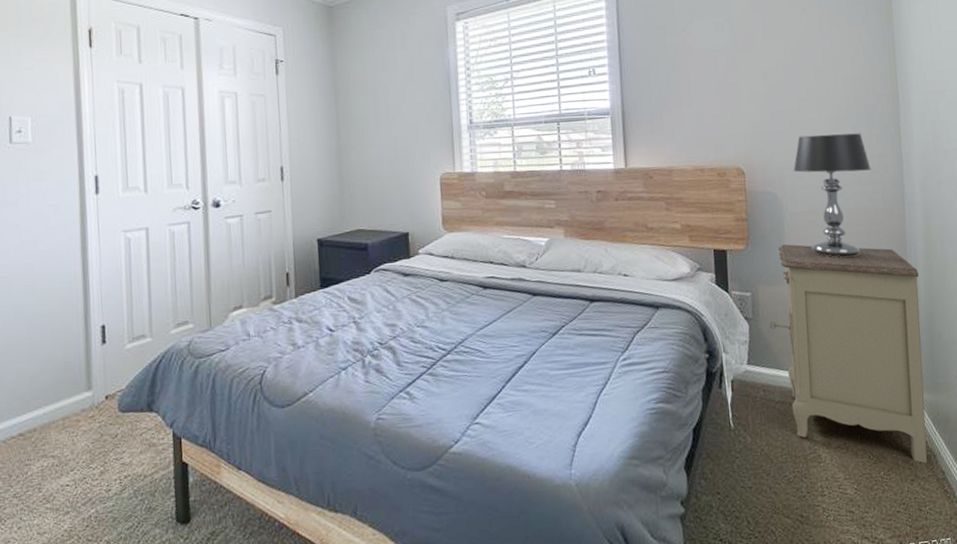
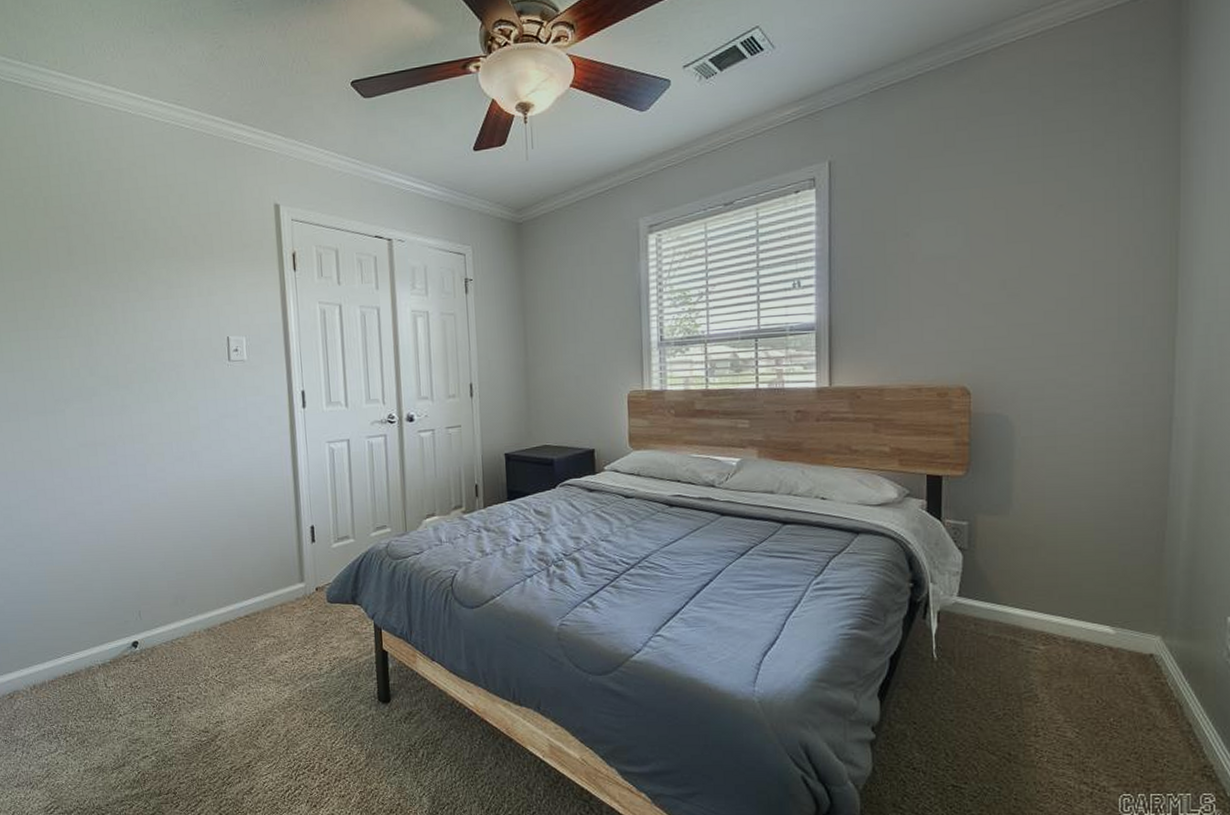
nightstand: present [770,244,928,464] -> none [988,471,1183,714]
table lamp: present [793,133,871,258] -> none [1031,348,1132,489]

